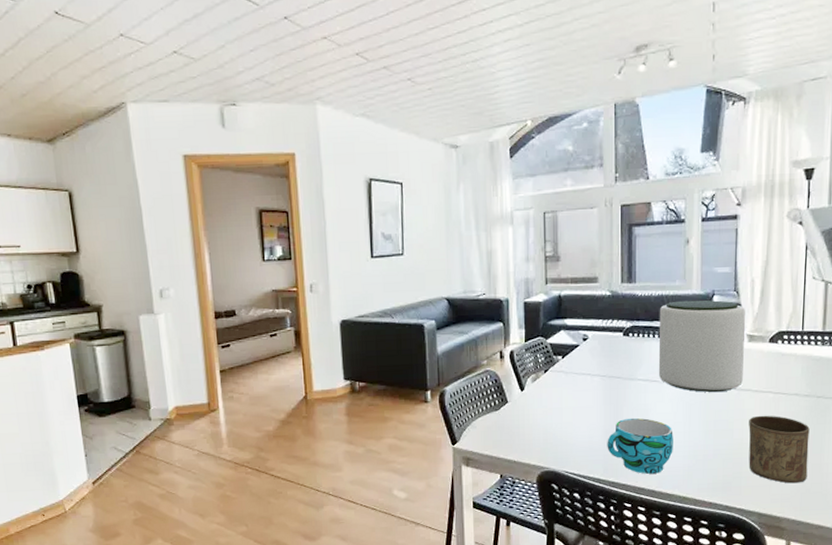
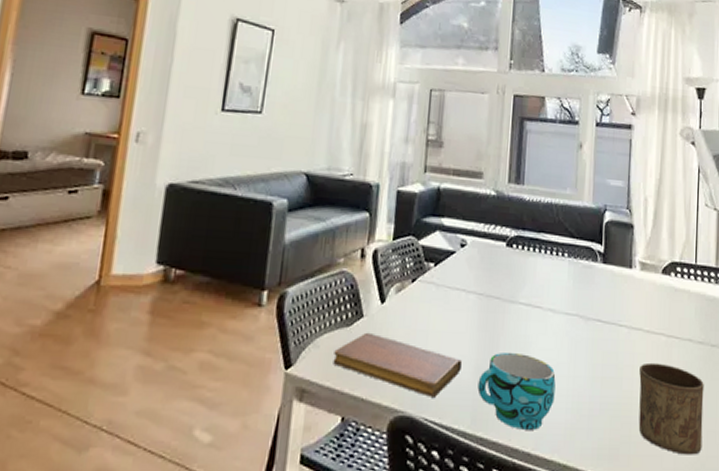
notebook: none [488,413,592,456] -> present [333,332,462,397]
plant pot: present [658,300,745,393] -> none [542,212,638,329]

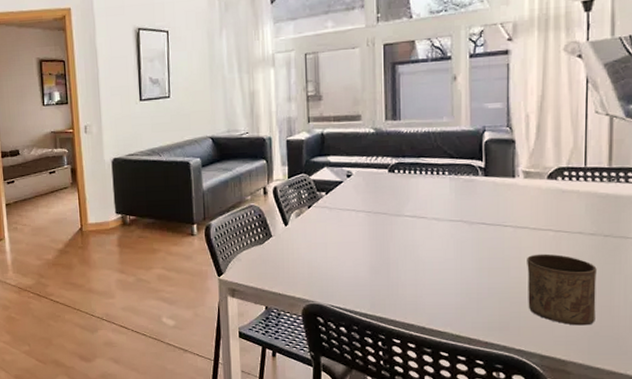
notebook: present [333,332,462,397] -> none [253,247,358,290]
cup: present [477,352,556,430] -> none [373,254,444,310]

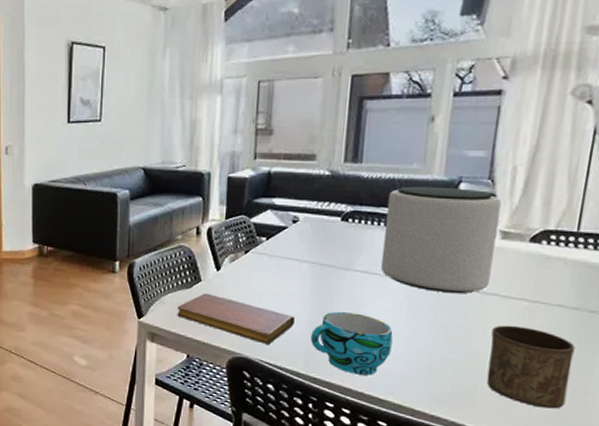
notebook: none [253,247,358,290] -> present [177,293,295,344]
cup: none [373,254,444,310] -> present [310,311,393,375]
plant pot: none [426,136,520,230] -> present [380,186,501,294]

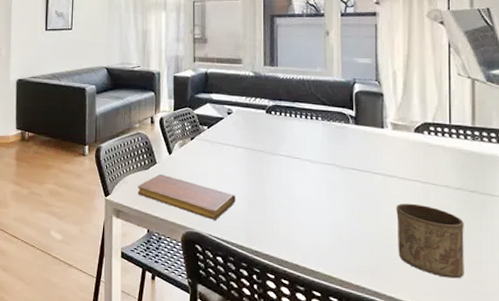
cup: present [310,311,393,375] -> none [250,190,317,248]
plant pot: present [380,186,501,294] -> none [300,85,388,176]

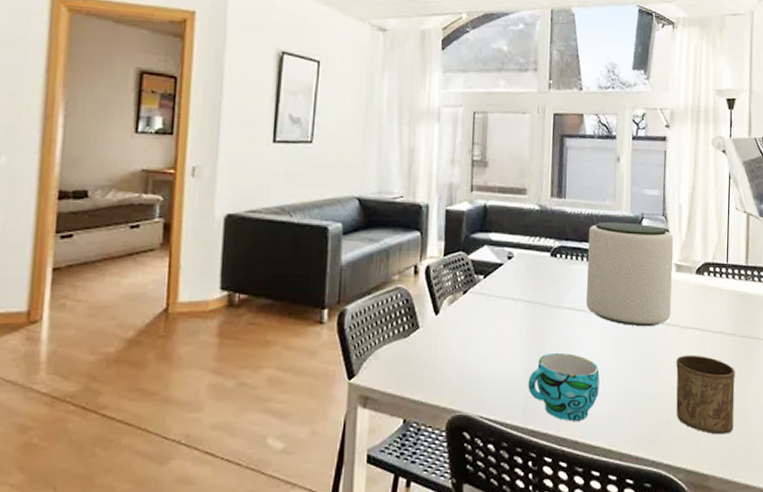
notebook: present [138,174,235,220] -> none [393,342,512,397]
cup: none [250,190,317,248] -> present [528,352,600,421]
plant pot: none [300,85,388,176] -> present [585,221,673,327]

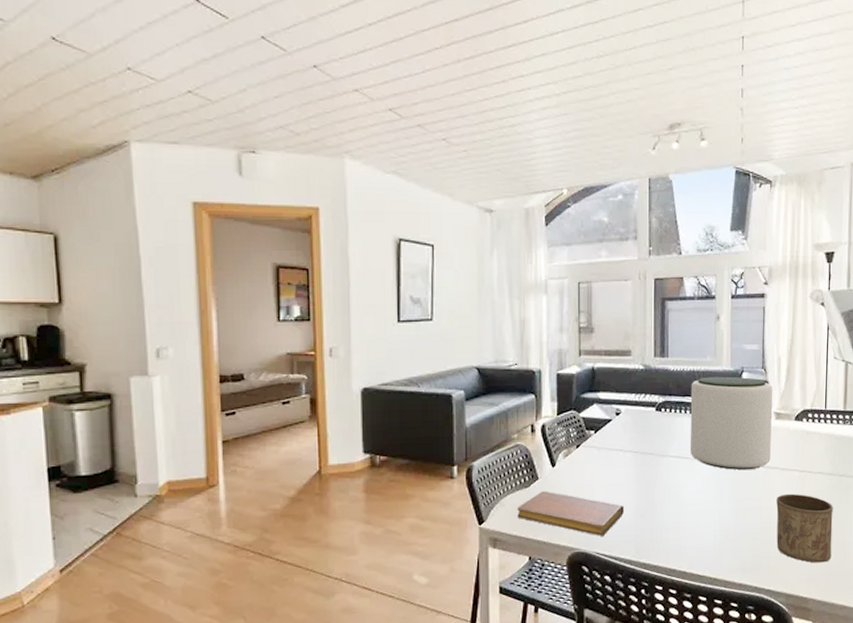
notebook: none [393,342,512,397] -> present [517,490,624,536]
cup: present [528,352,600,421] -> none [639,495,704,555]

